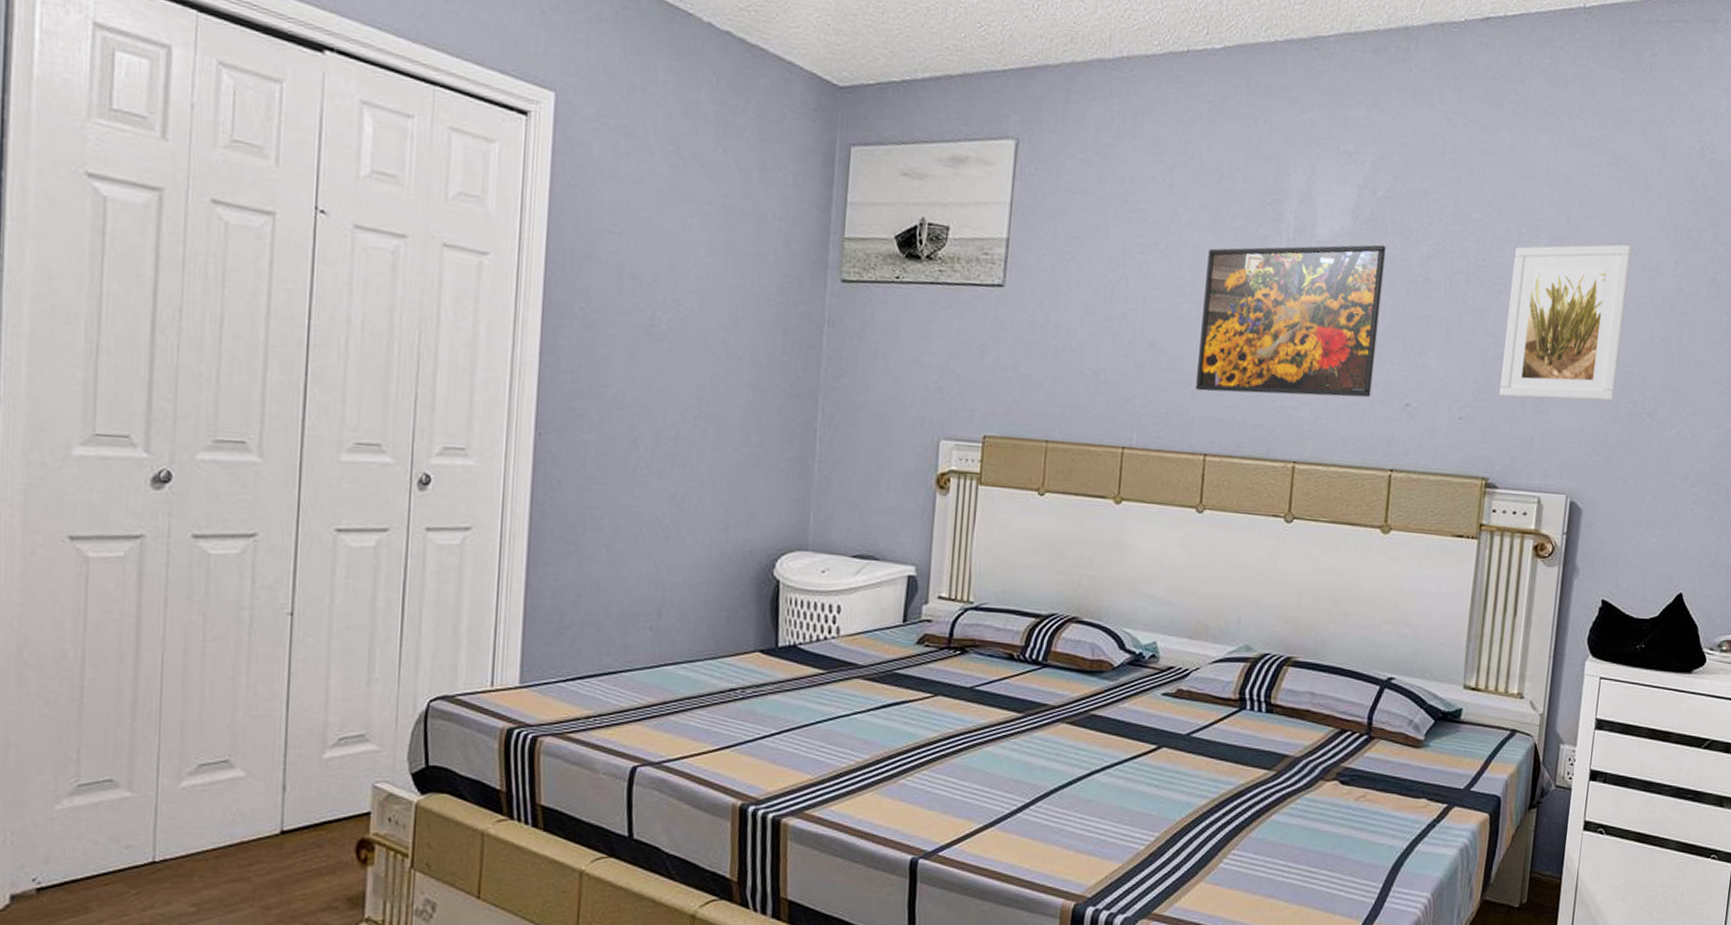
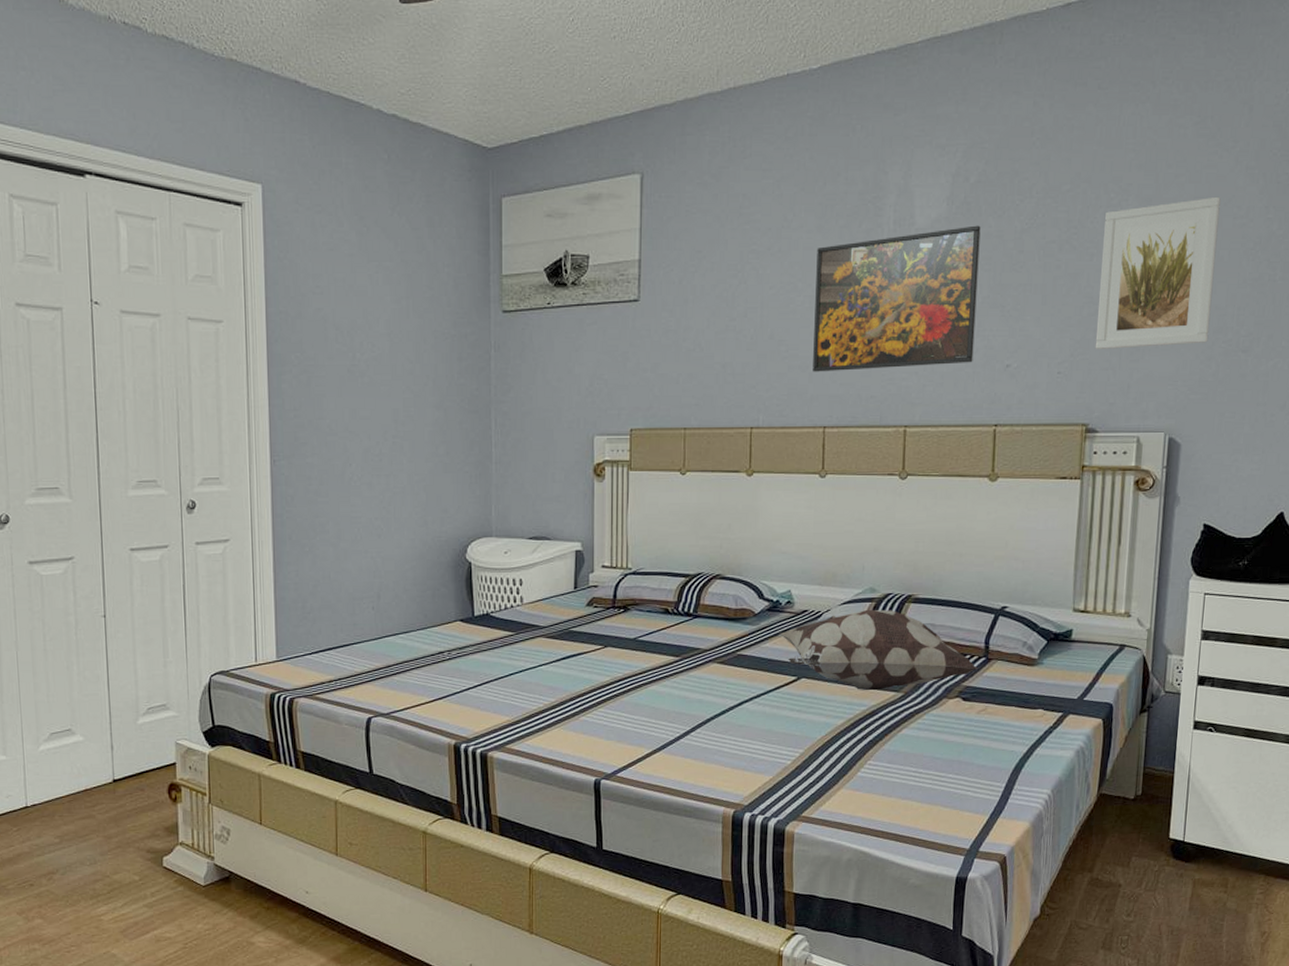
decorative pillow: none [1140,670,1360,766] -> present [779,609,979,690]

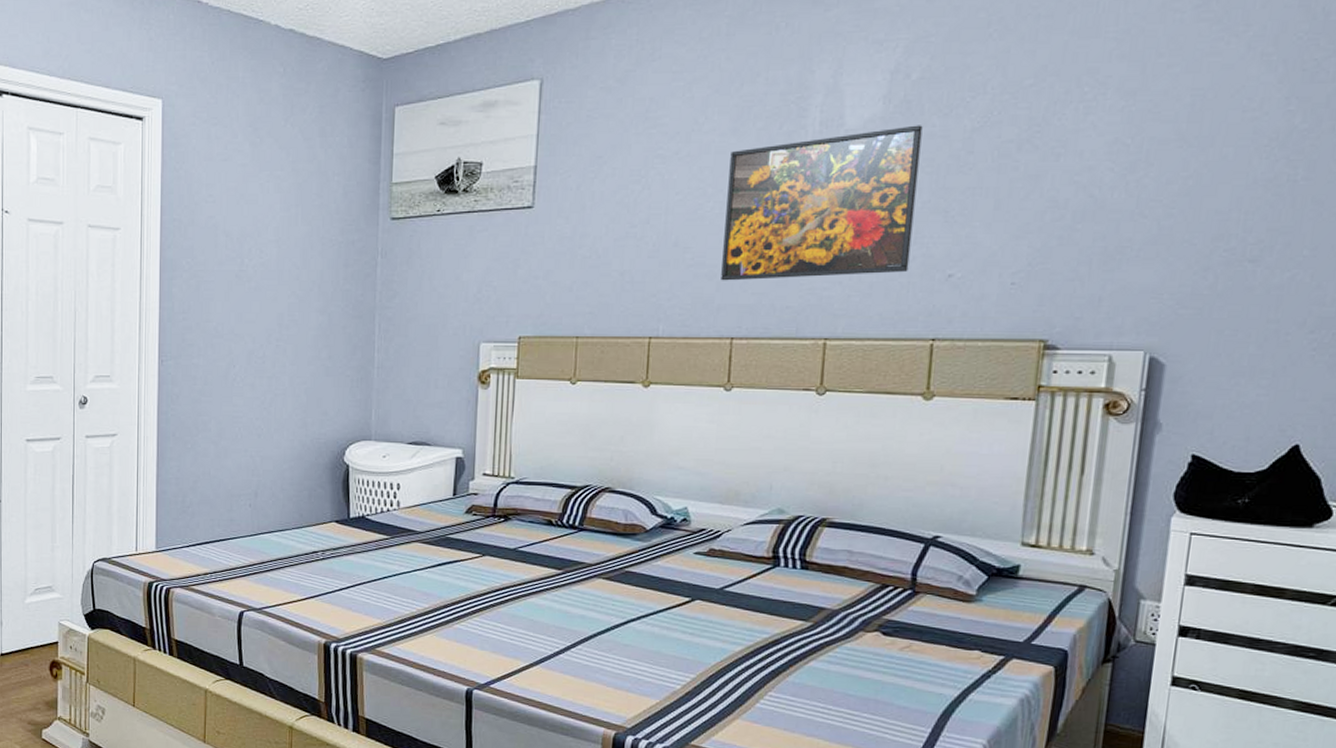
decorative pillow: present [779,609,979,690] -> none [672,531,904,617]
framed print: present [1095,196,1221,350] -> none [1058,87,1226,259]

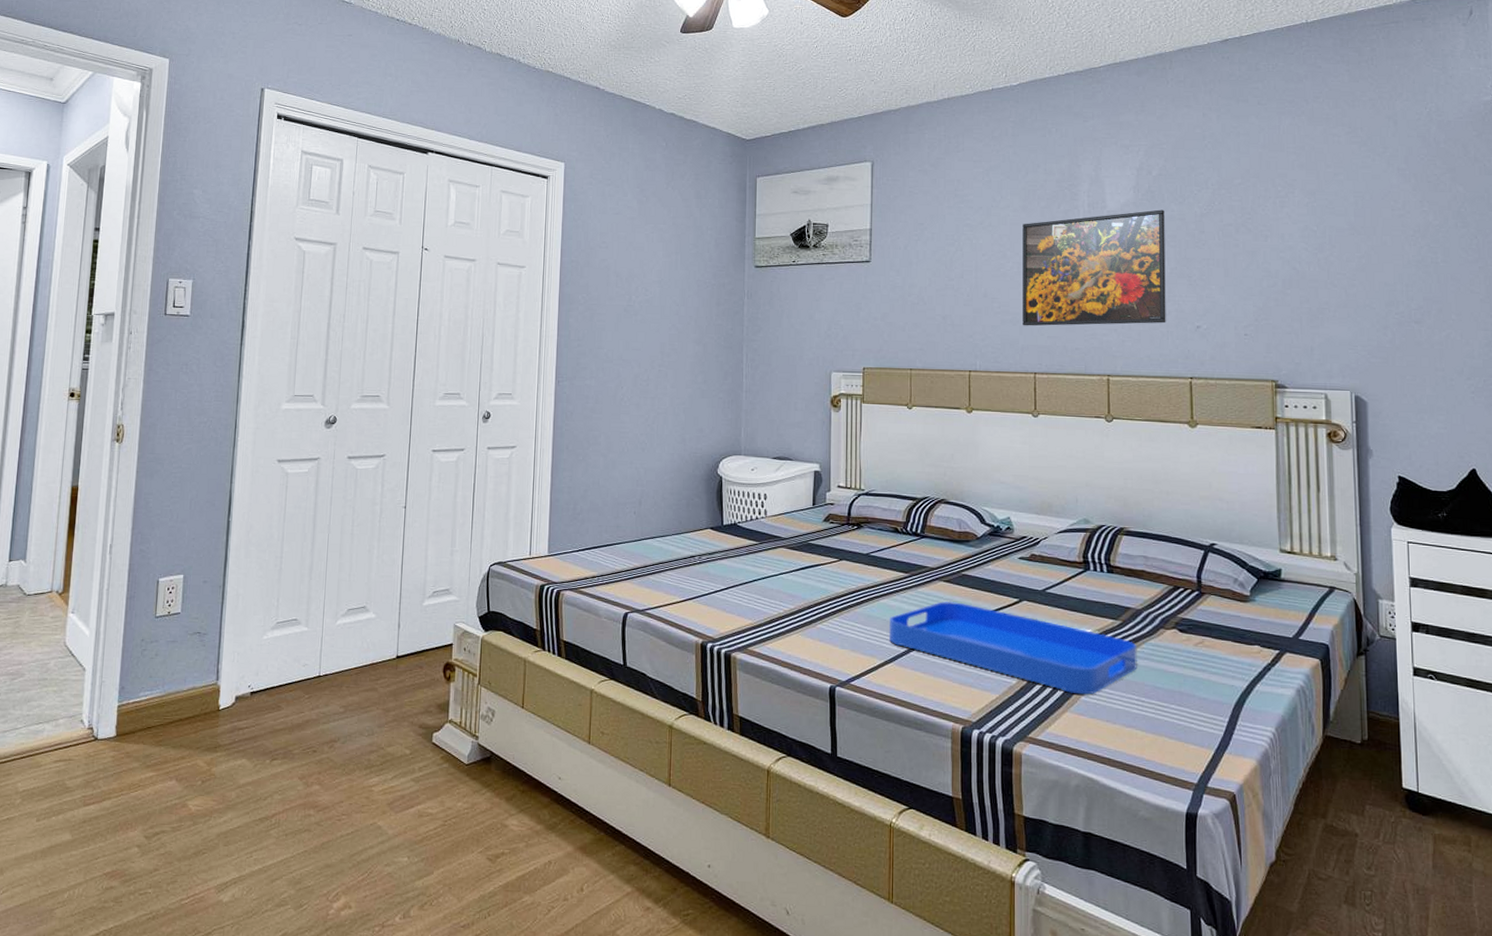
serving tray: none [535,600,829,702] -> present [888,601,1137,695]

